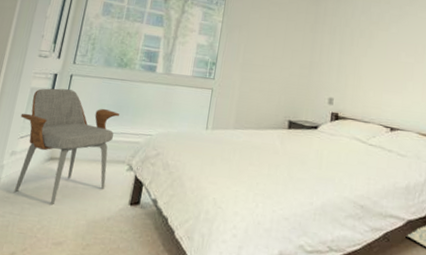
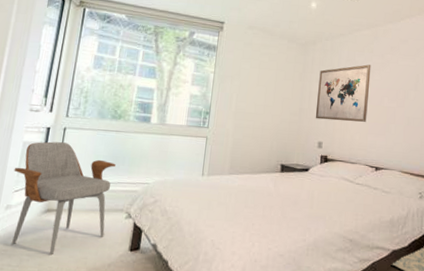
wall art: none [326,16,388,78] -> present [315,64,371,122]

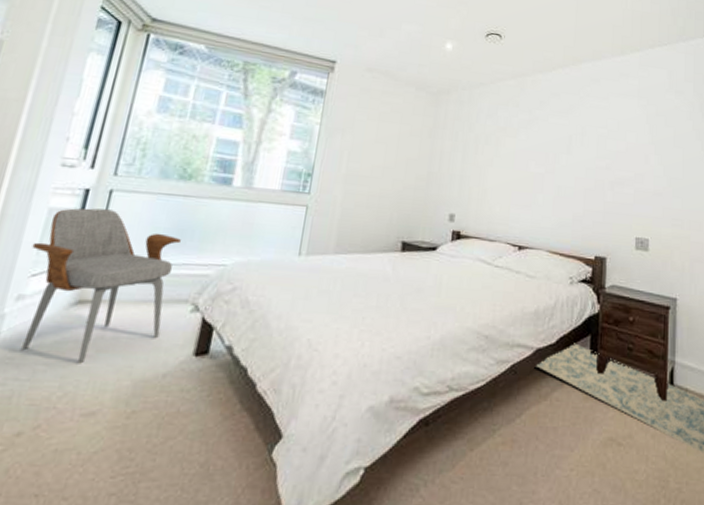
wall art: present [315,64,371,122] -> none [446,121,516,191]

